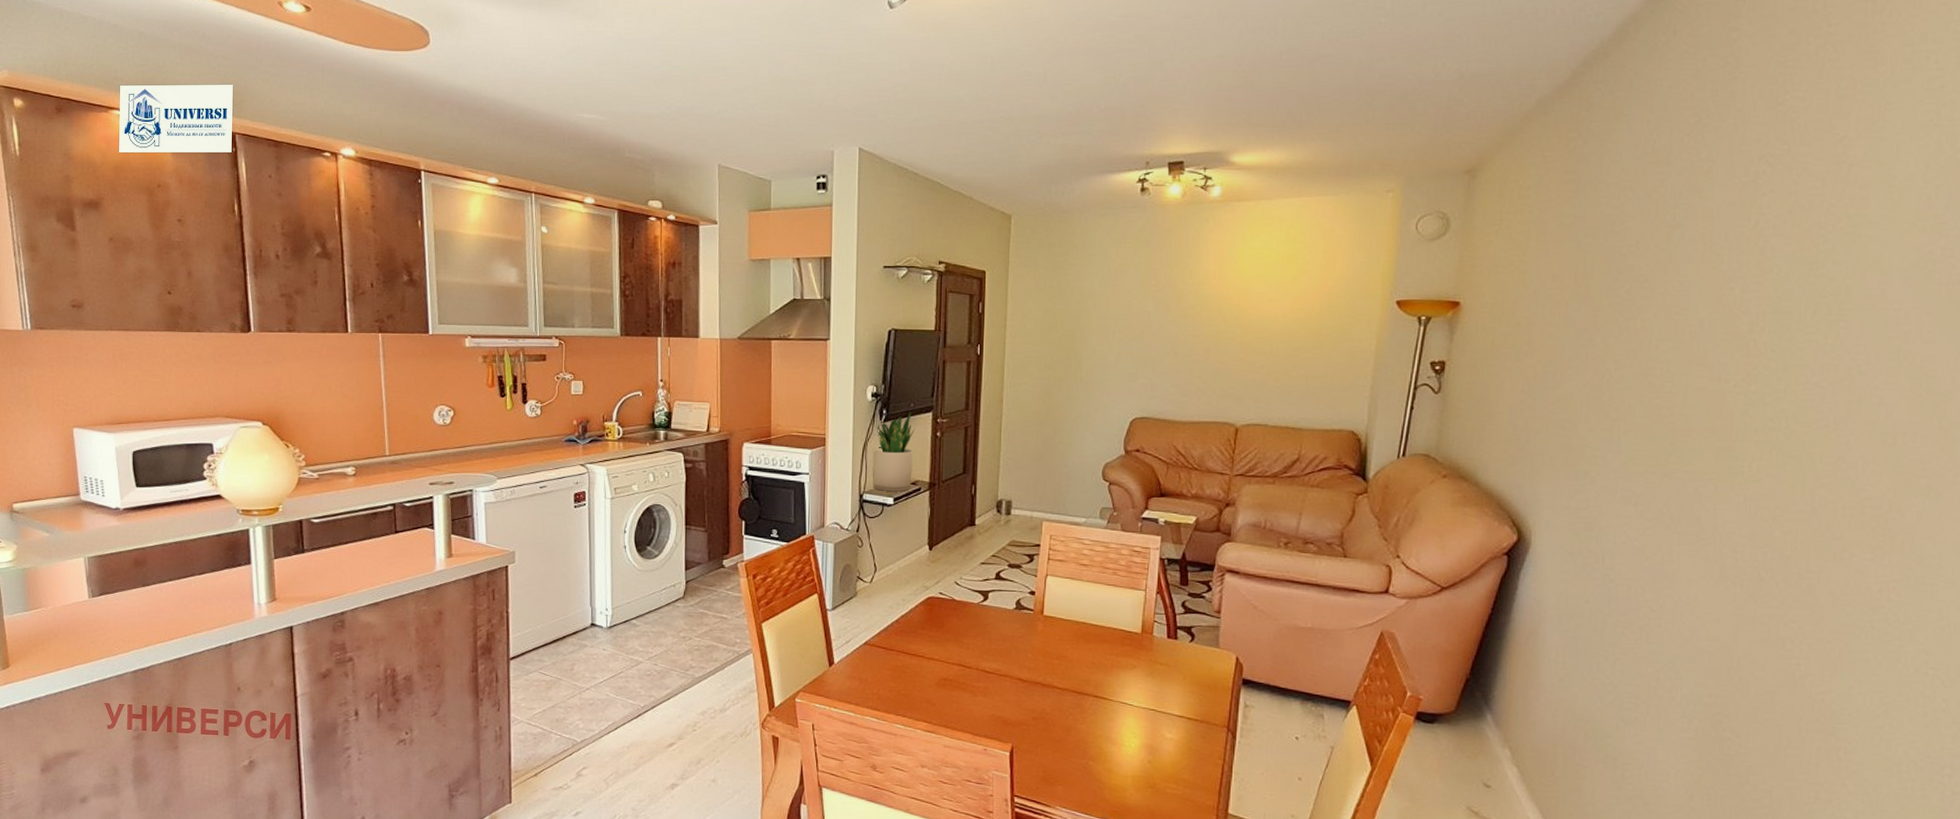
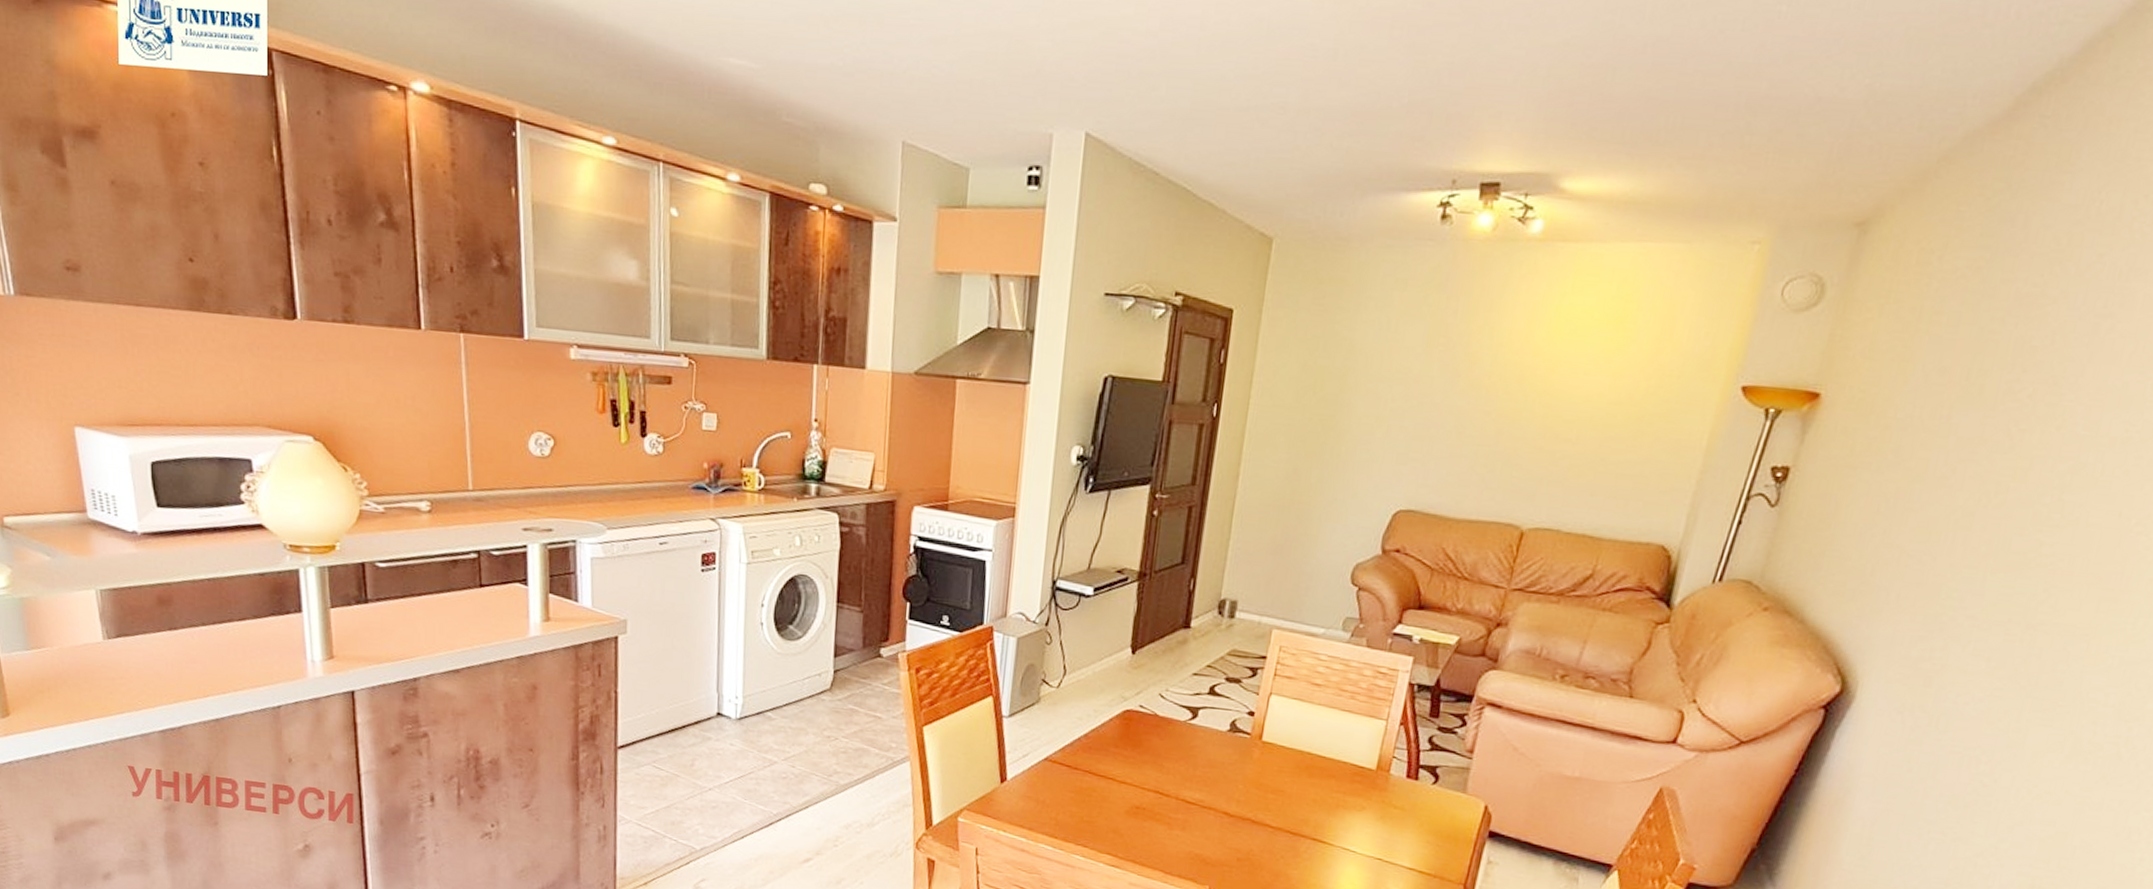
planter: present [872,411,915,492] -> none [1069,482,1127,581]

